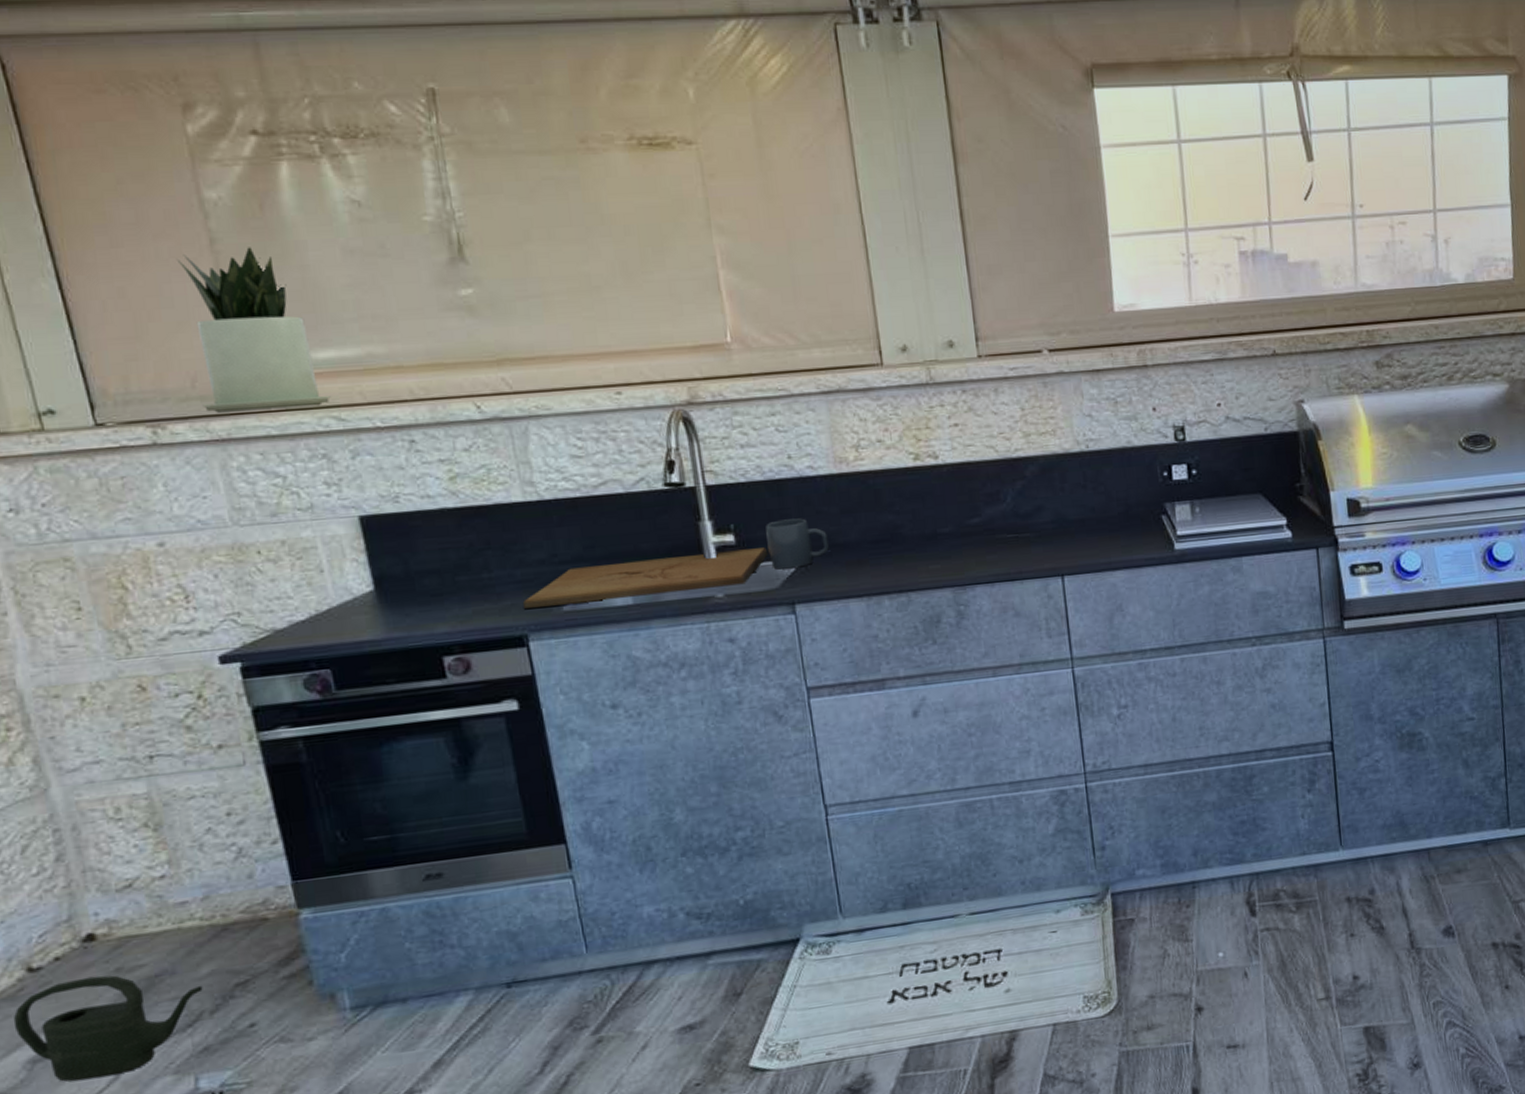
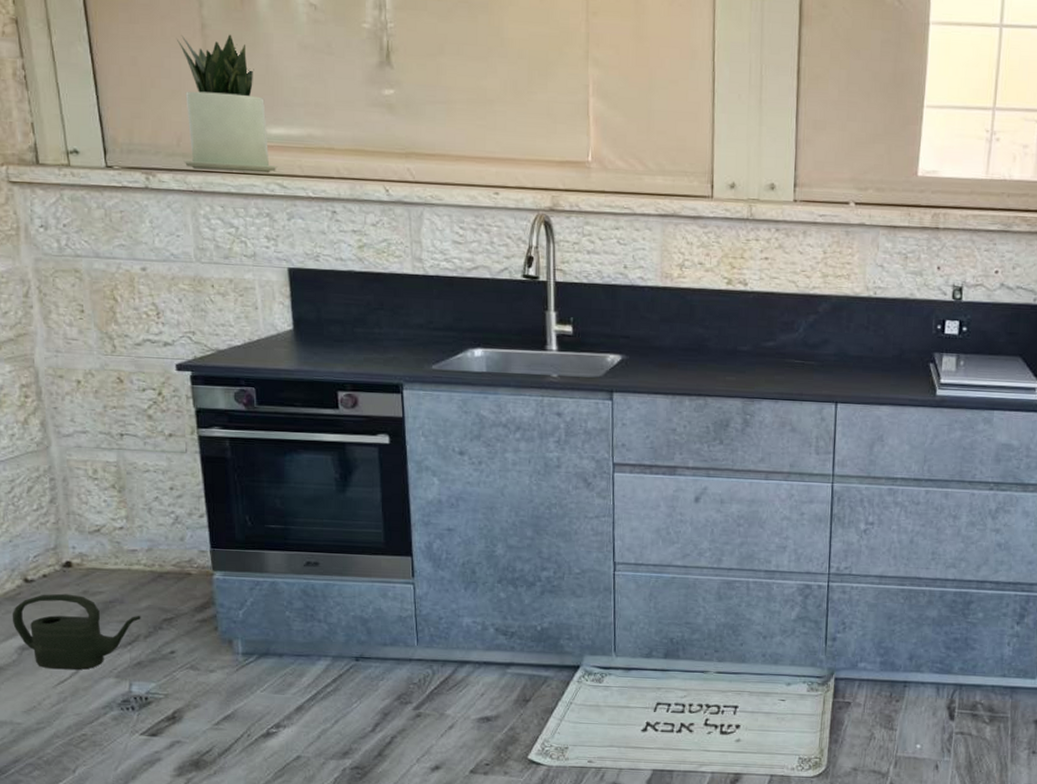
cutting board: present [522,547,769,610] -> none [402,335,598,369]
mug: present [764,518,830,570] -> none [597,319,648,362]

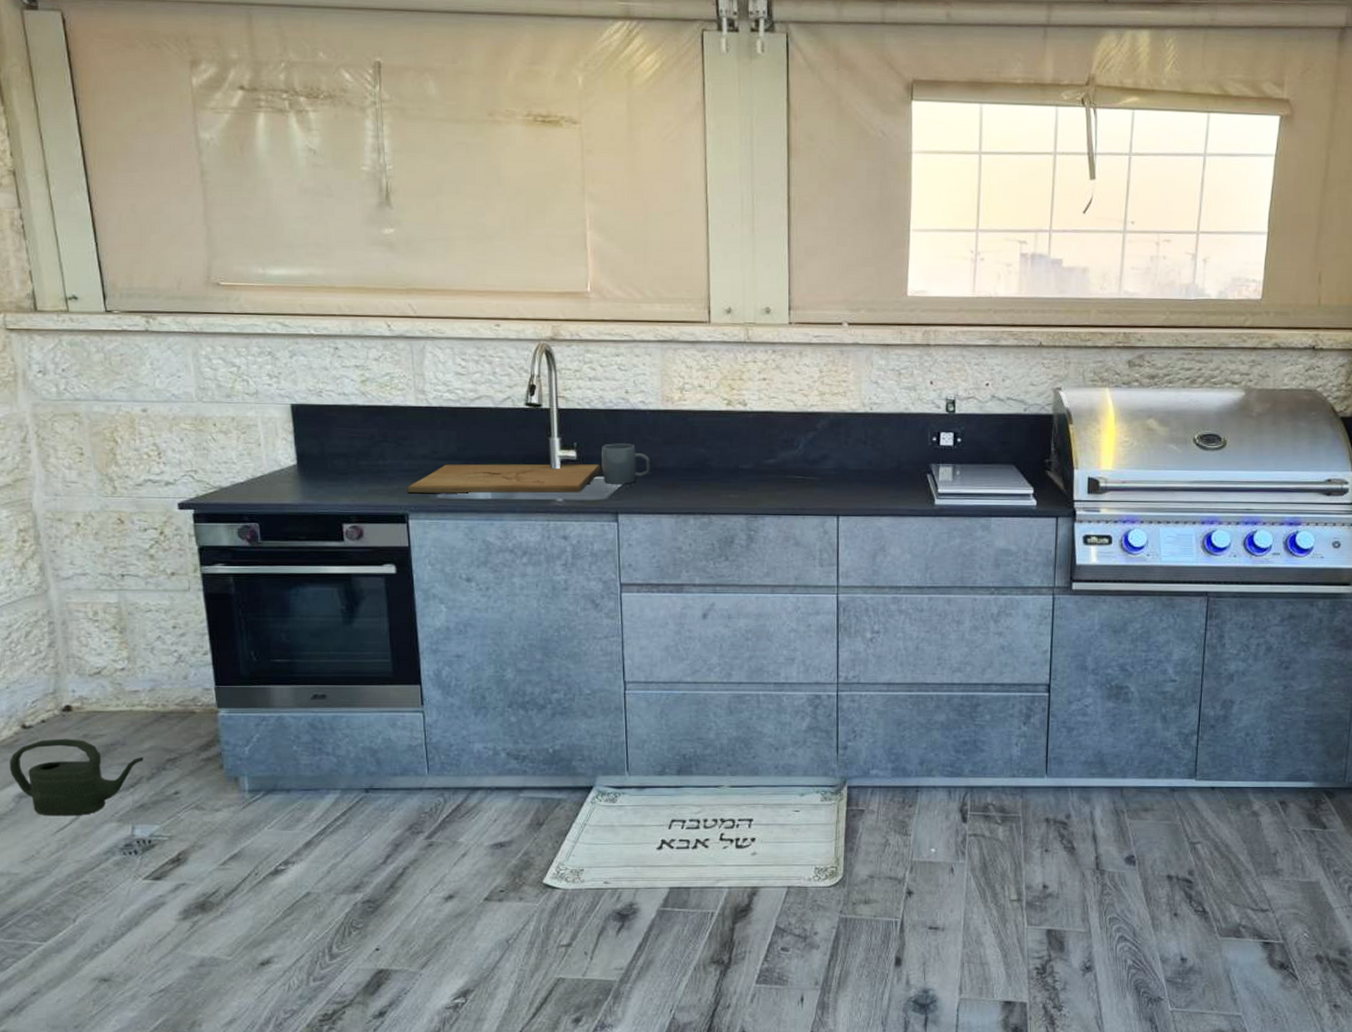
planter: present [176,34,277,173] -> none [175,180,279,313]
cutting board: none [402,335,598,369] -> present [407,464,602,494]
mug: none [597,319,648,362] -> present [600,443,651,484]

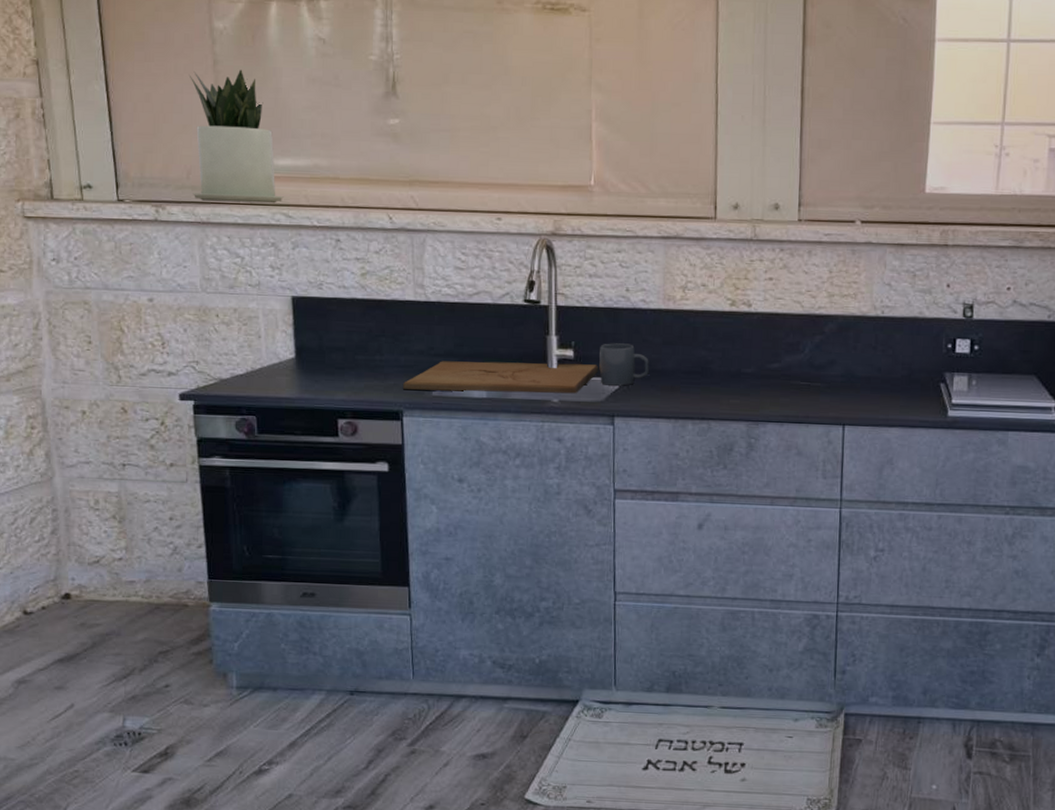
watering can: present [9,738,144,815] -> none [10,626,137,704]
planter: none [175,180,279,313] -> present [188,69,284,204]

